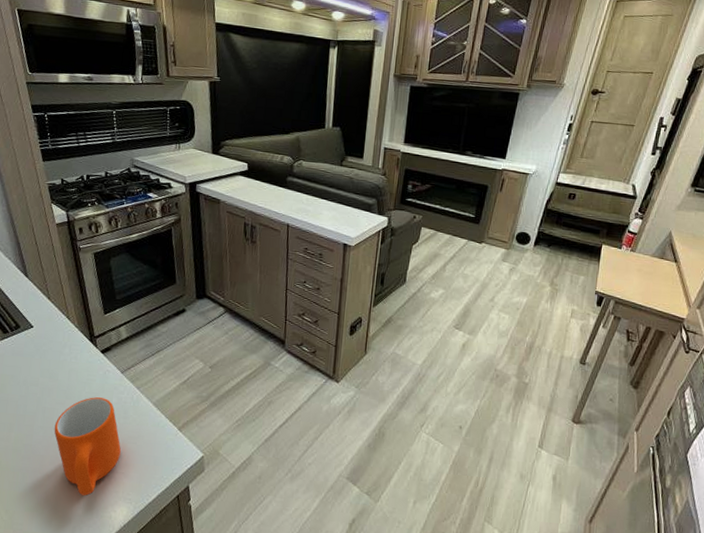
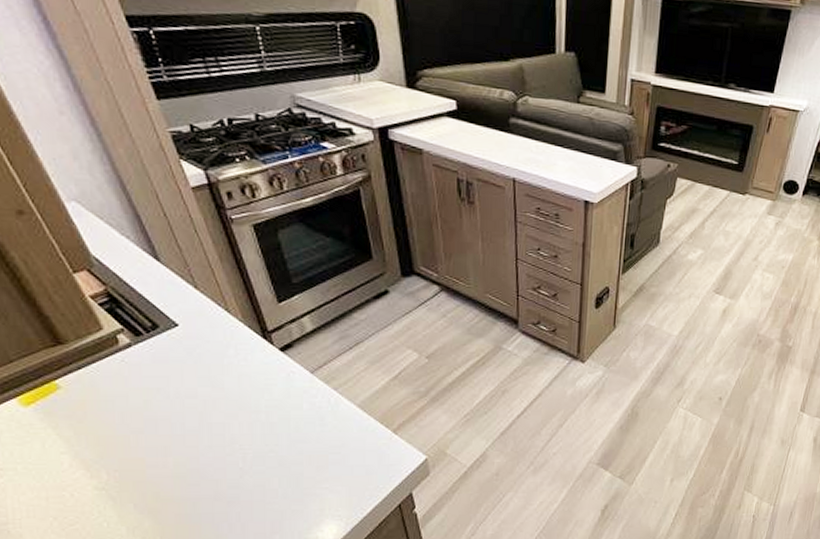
mug: present [54,397,121,496] -> none [227,405,321,518]

